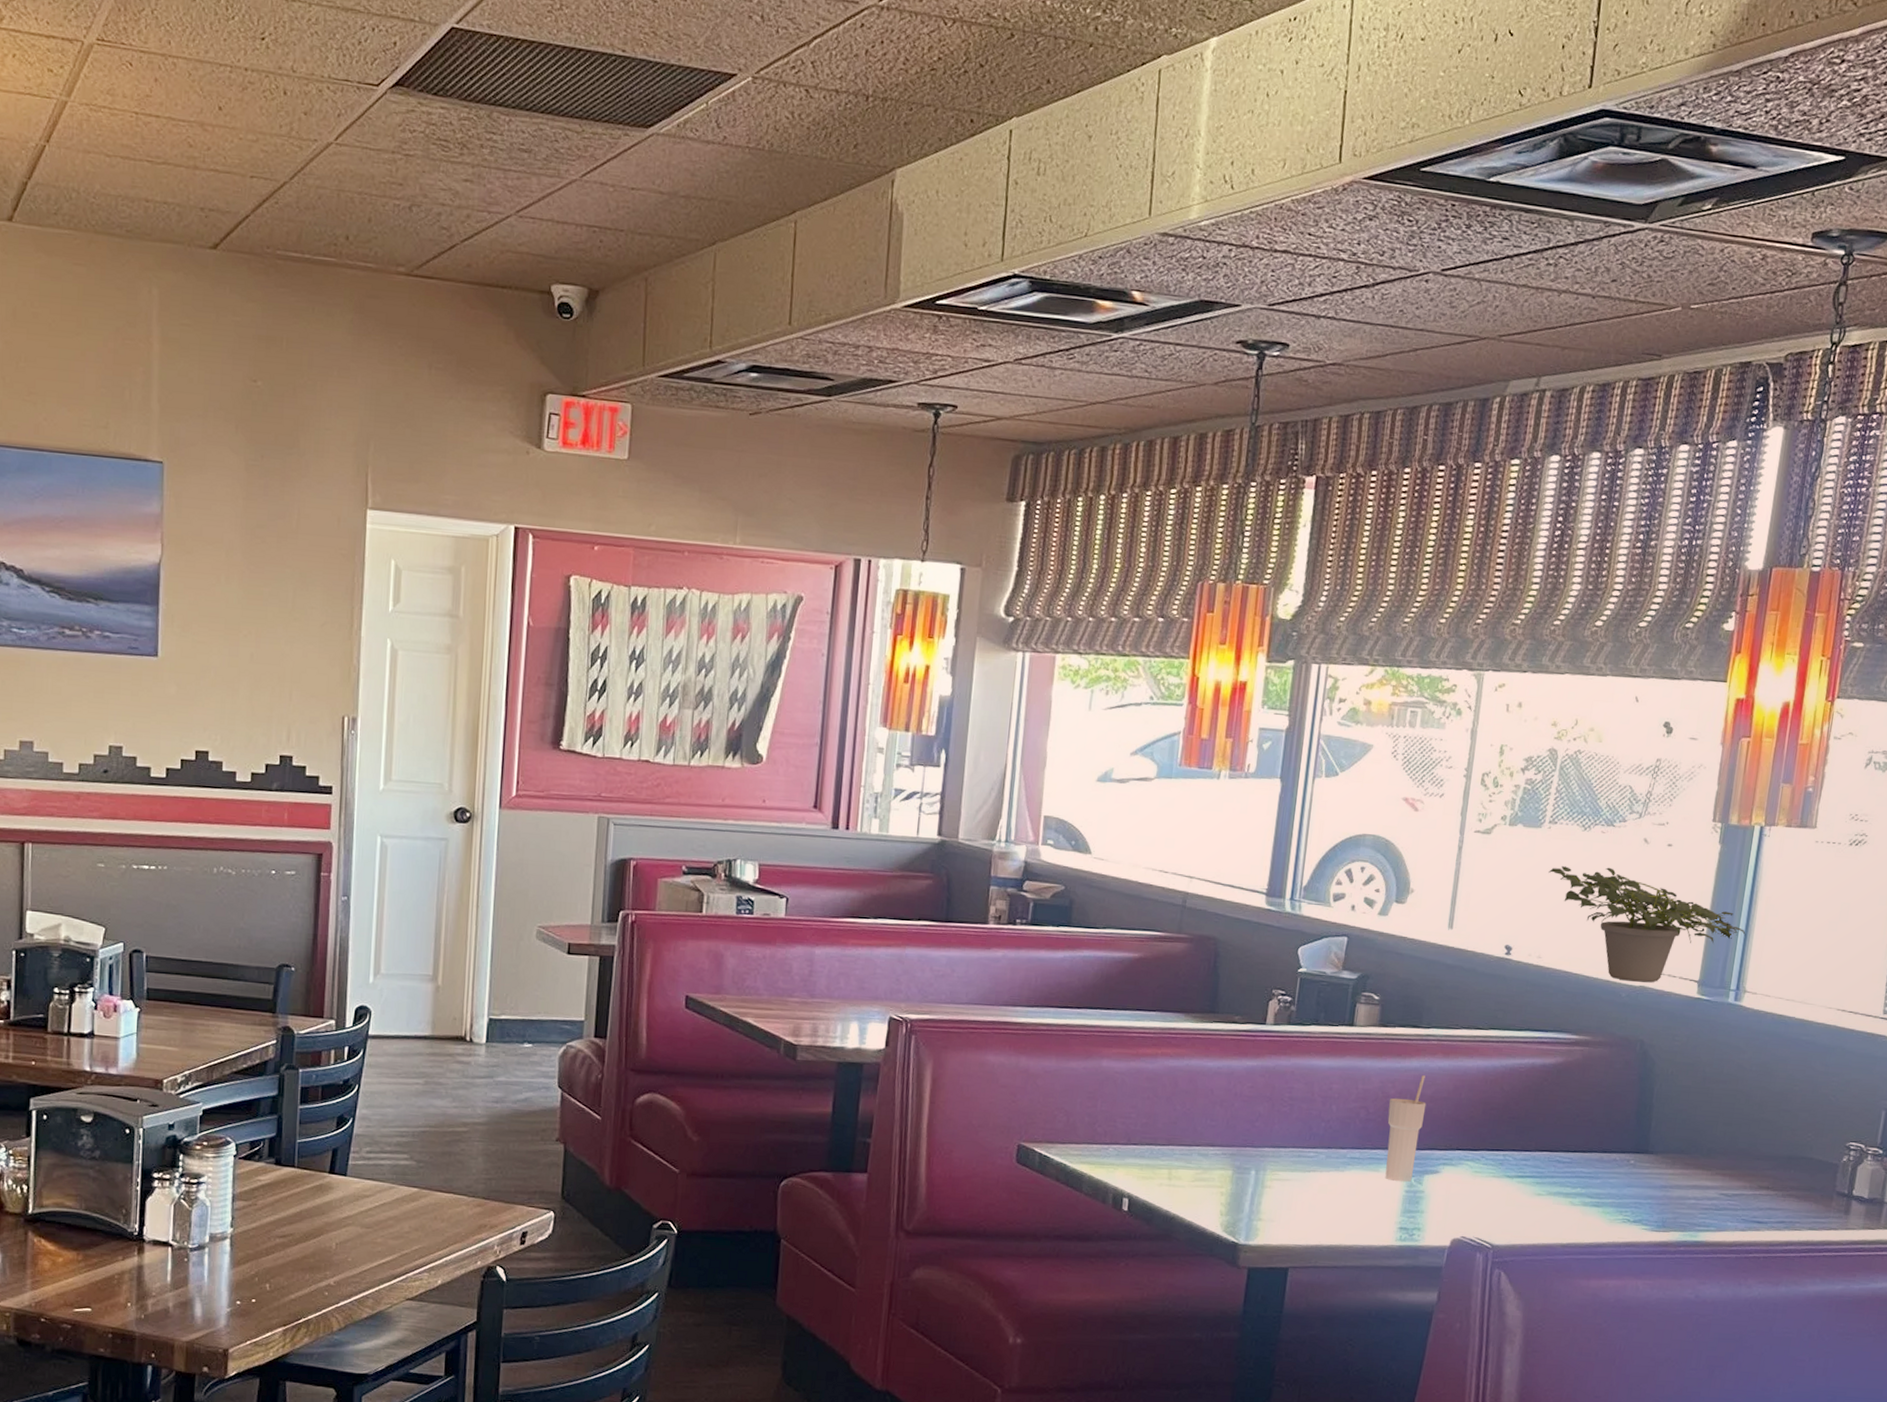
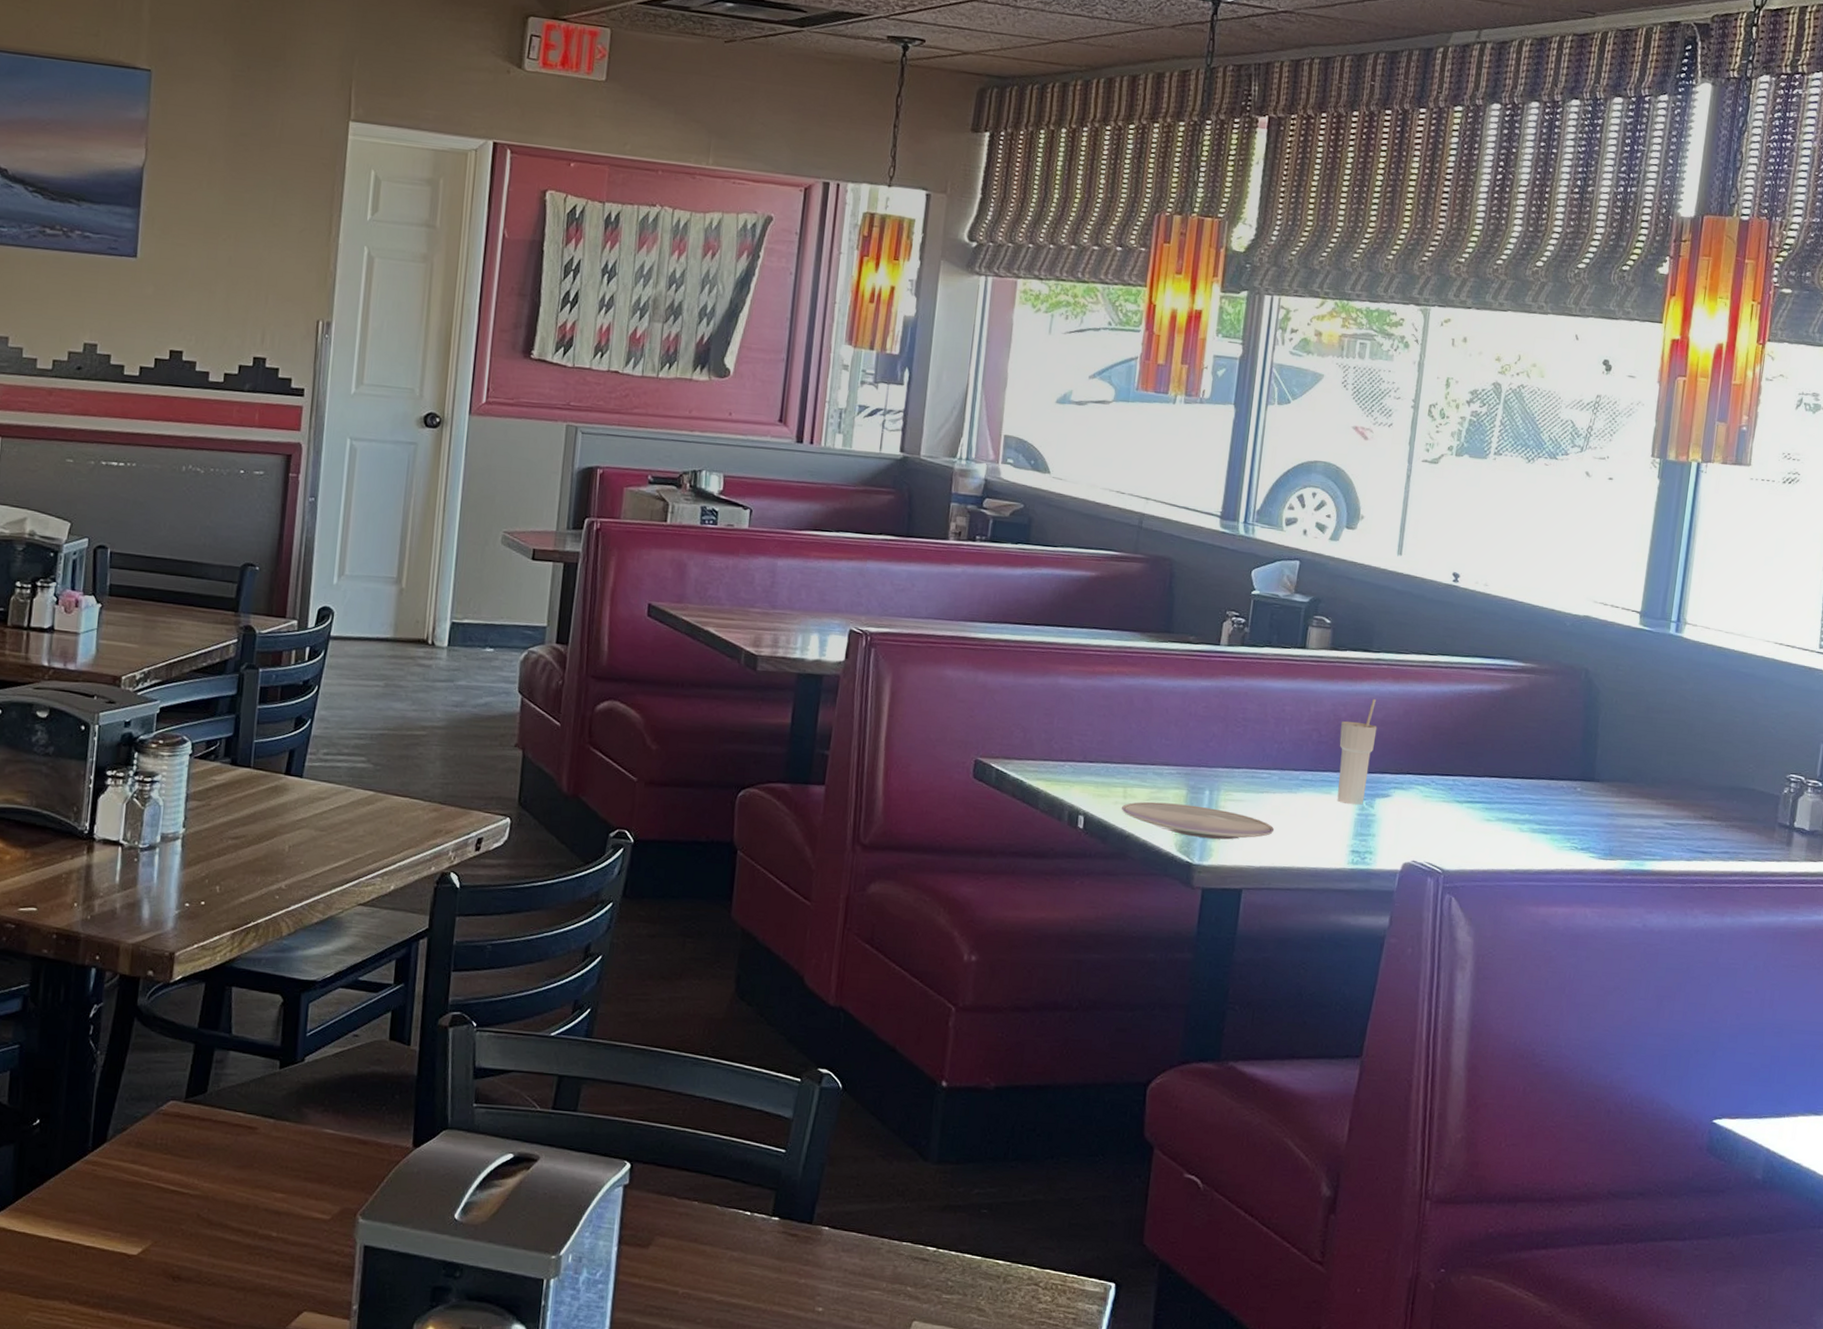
plate: none [1166,1183,1322,1219] -> present [1121,801,1275,840]
potted plant: present [1548,866,1746,983] -> none [1494,496,1685,613]

